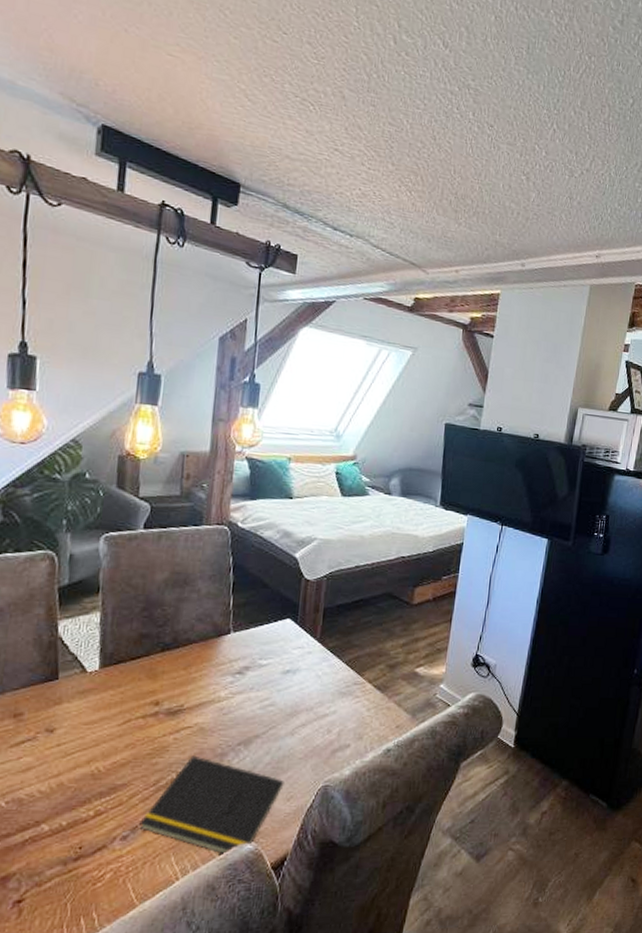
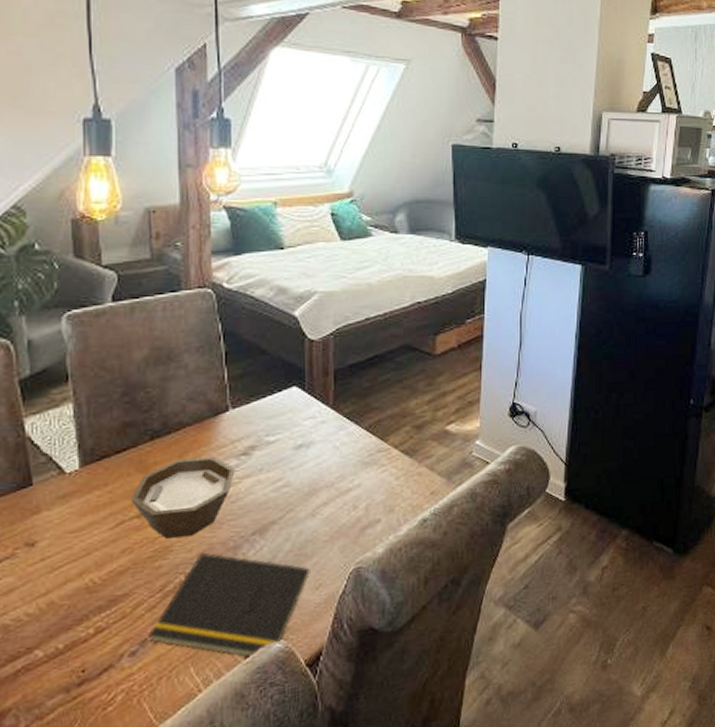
bowl: none [139,671,230,739] -> present [131,456,235,539]

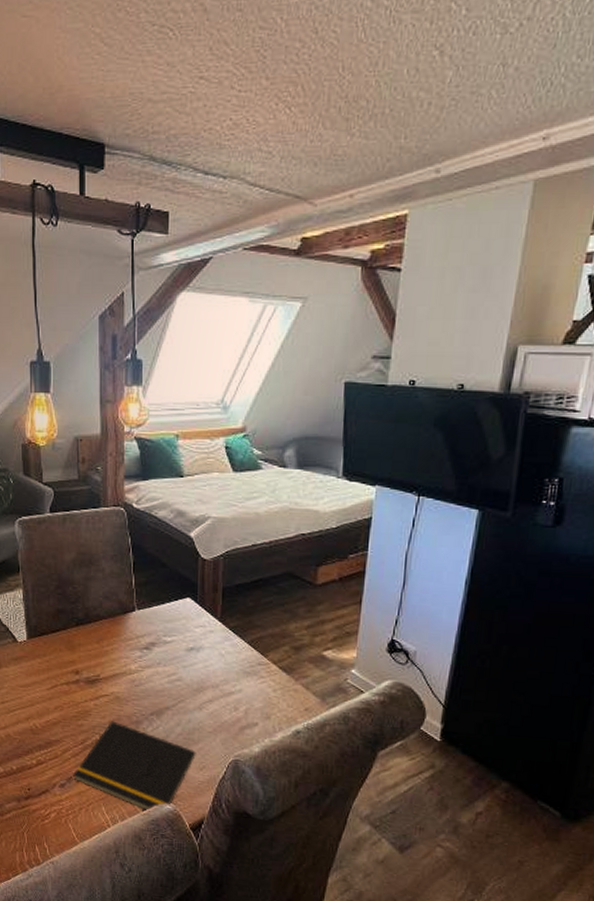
bowl: present [131,456,235,539] -> none [62,644,139,706]

